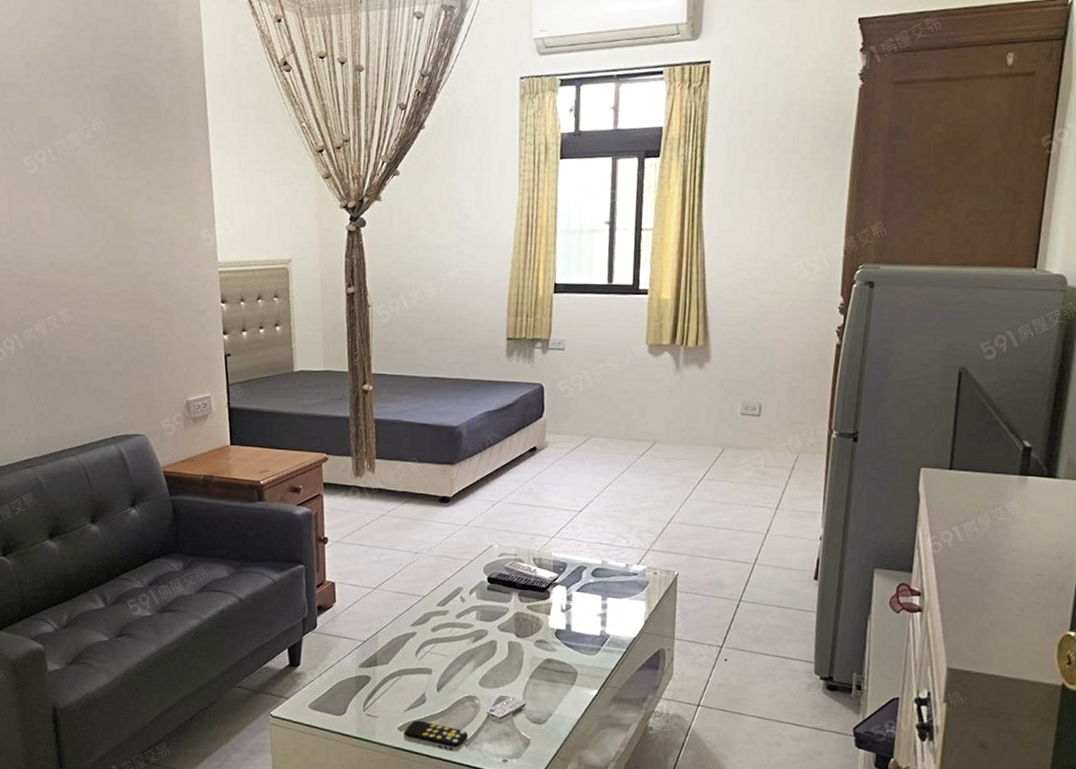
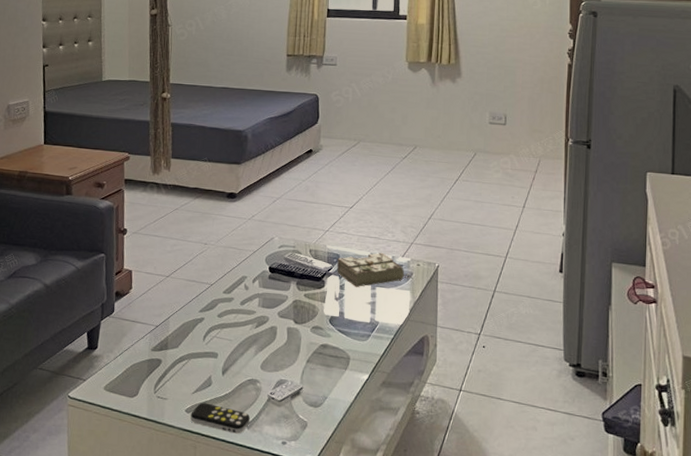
diary: none [563,559,648,599] -> present [337,252,413,288]

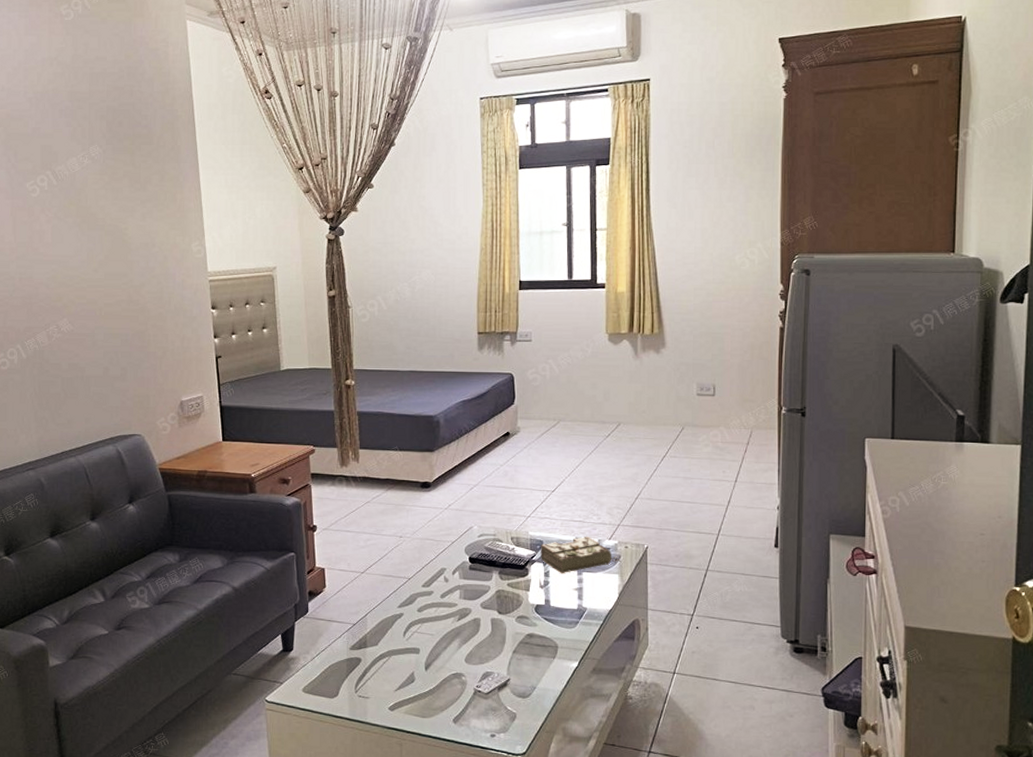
remote control: present [190,403,251,434] -> none [394,699,457,729]

